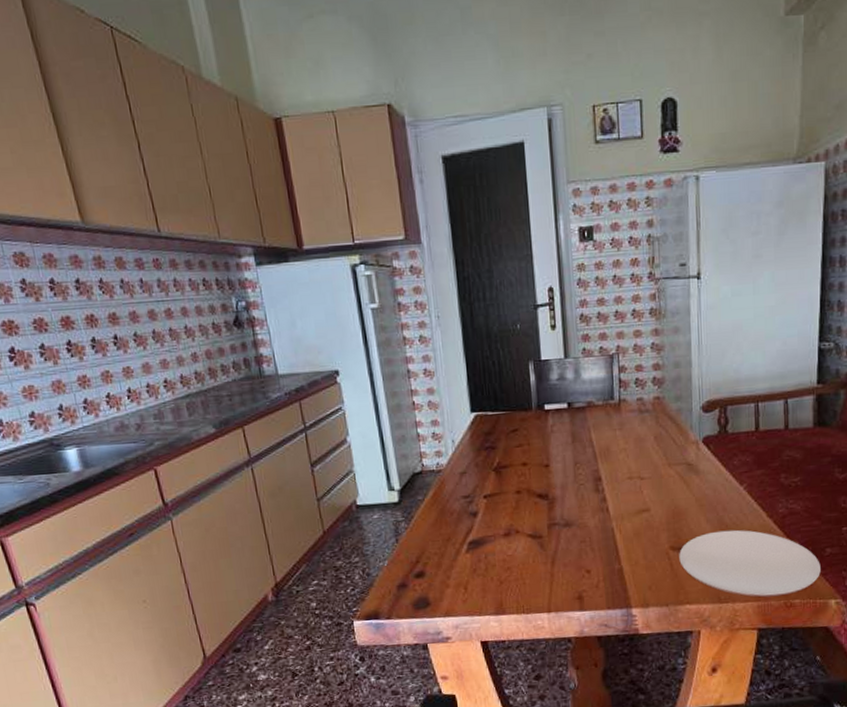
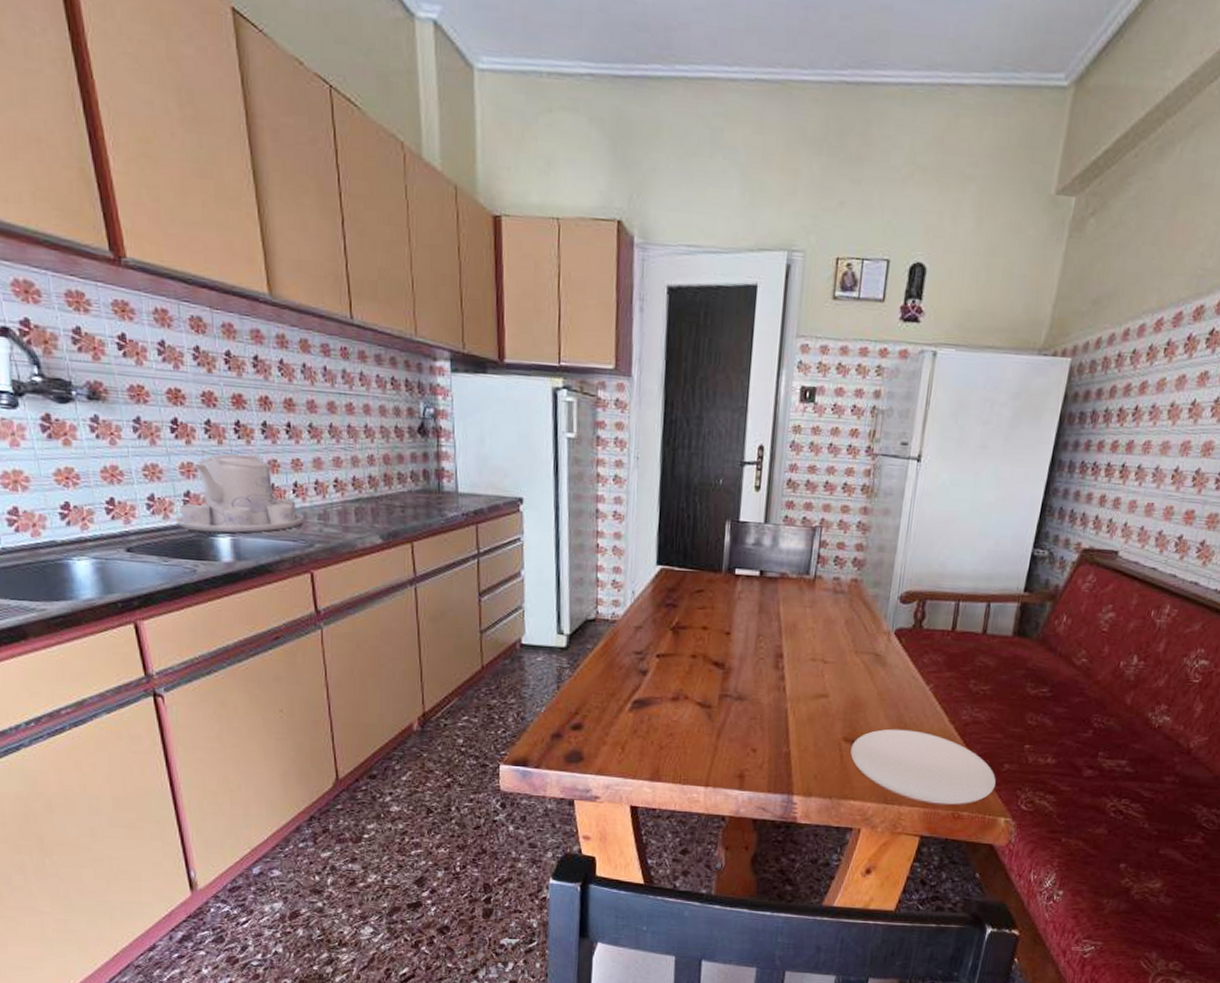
tea set: none [24,369,142,448] -> present [175,453,304,534]

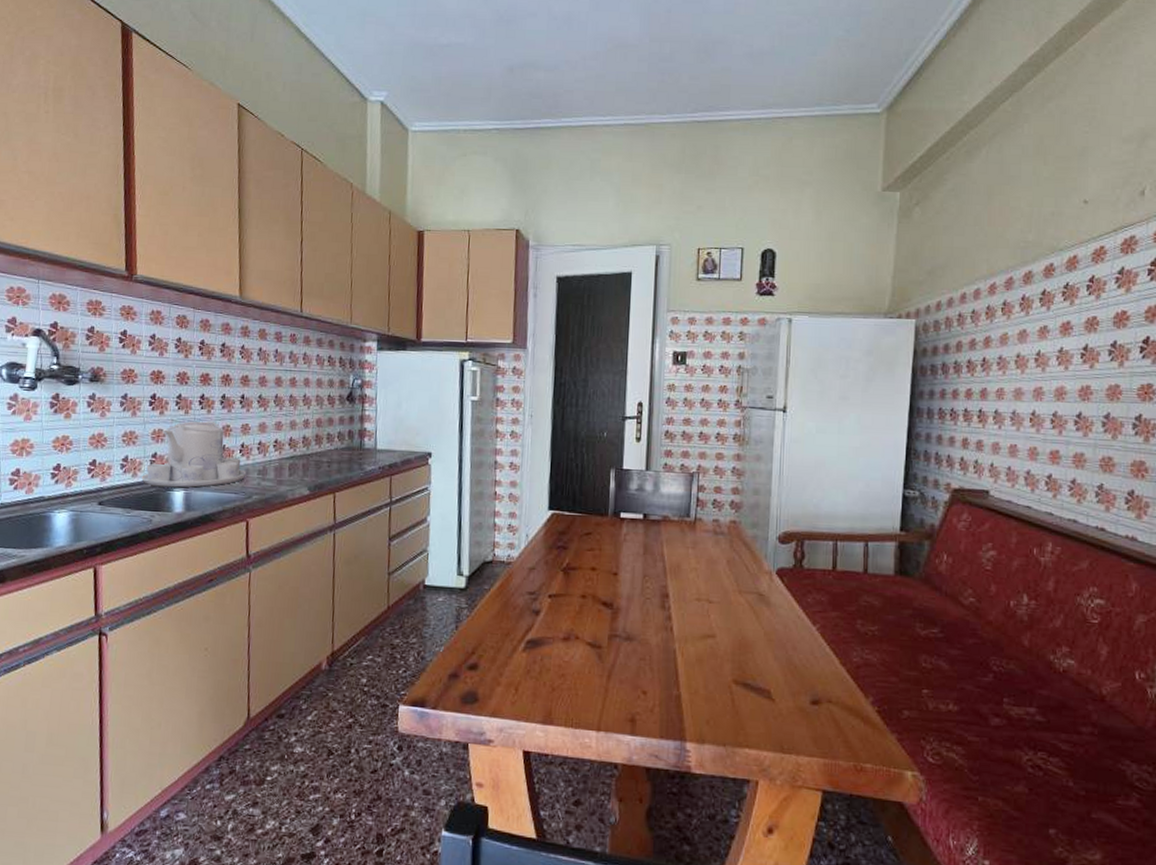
plate: present [850,728,996,806] -> none [742,671,897,757]

